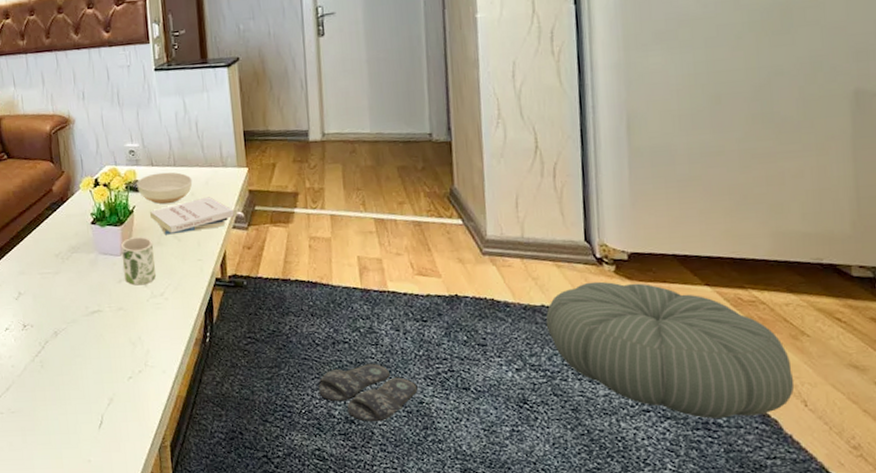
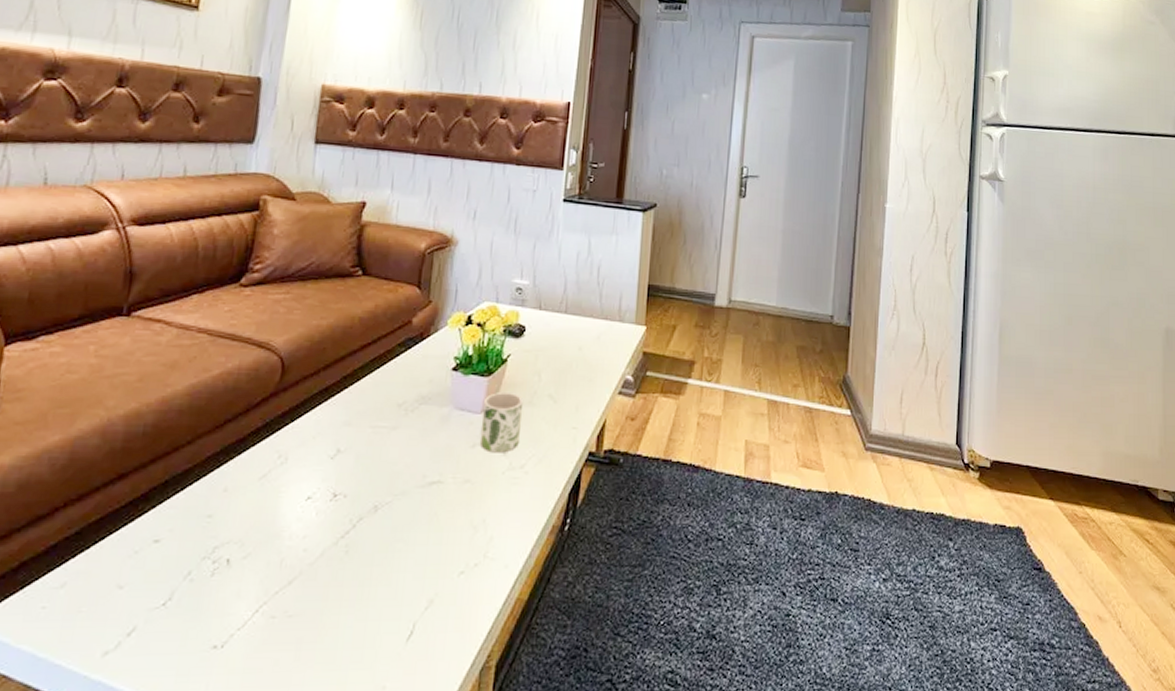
bowl: present [137,172,193,205] -> none [517,318,583,357]
books: present [150,197,234,235] -> none [526,354,623,394]
slippers: present [318,364,418,421] -> none [682,567,786,637]
pouf: present [545,281,795,419] -> none [915,488,1113,639]

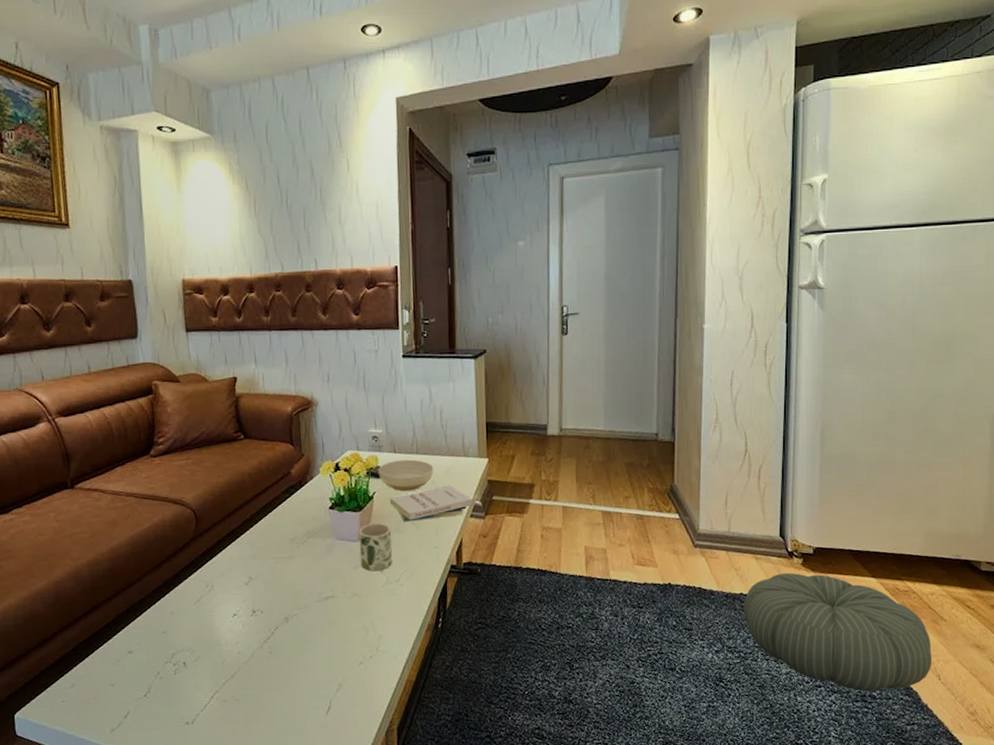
bowl: none [517,318,583,357] -> present [378,459,434,492]
books: none [526,354,623,394] -> present [390,485,473,522]
pouf: none [915,488,1113,639] -> present [743,572,932,692]

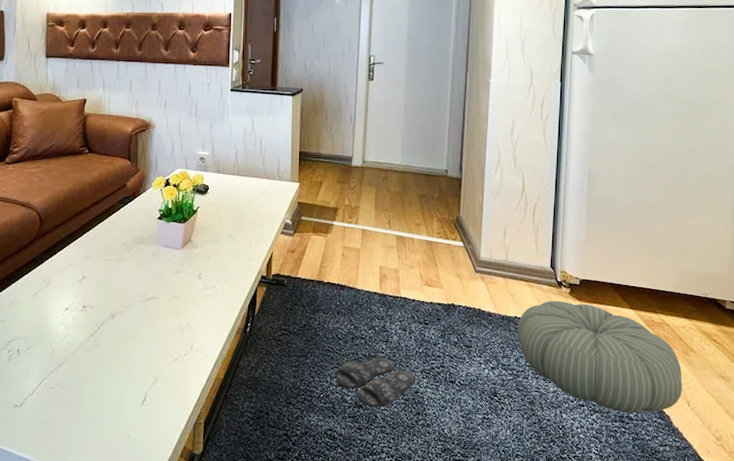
mug: present [358,522,392,572] -> none [181,233,211,277]
bowl: present [378,459,434,492] -> none [203,179,252,208]
books: present [390,485,473,522] -> none [212,205,284,235]
slippers: none [542,647,630,701] -> present [336,358,415,406]

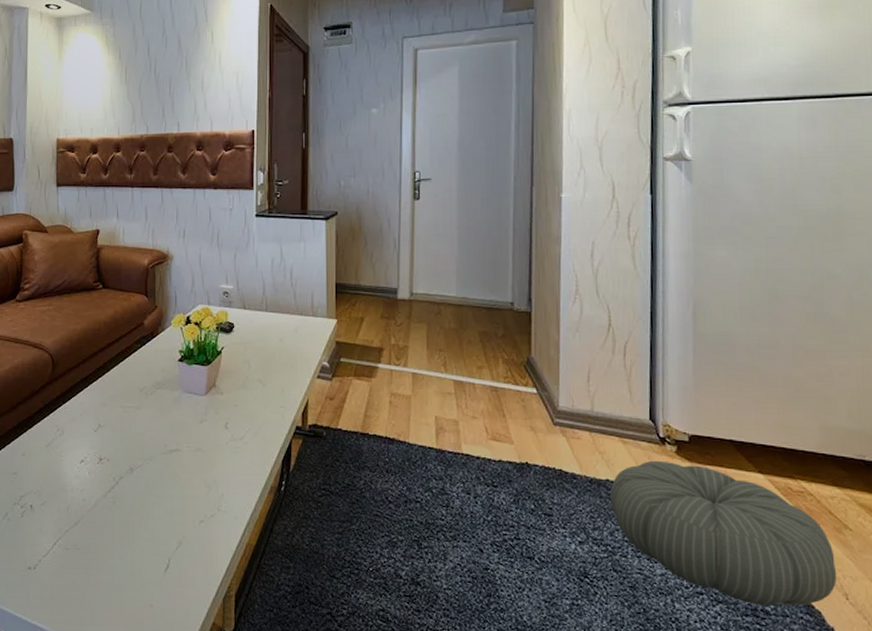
slippers: present [336,358,415,406] -> none [387,526,484,585]

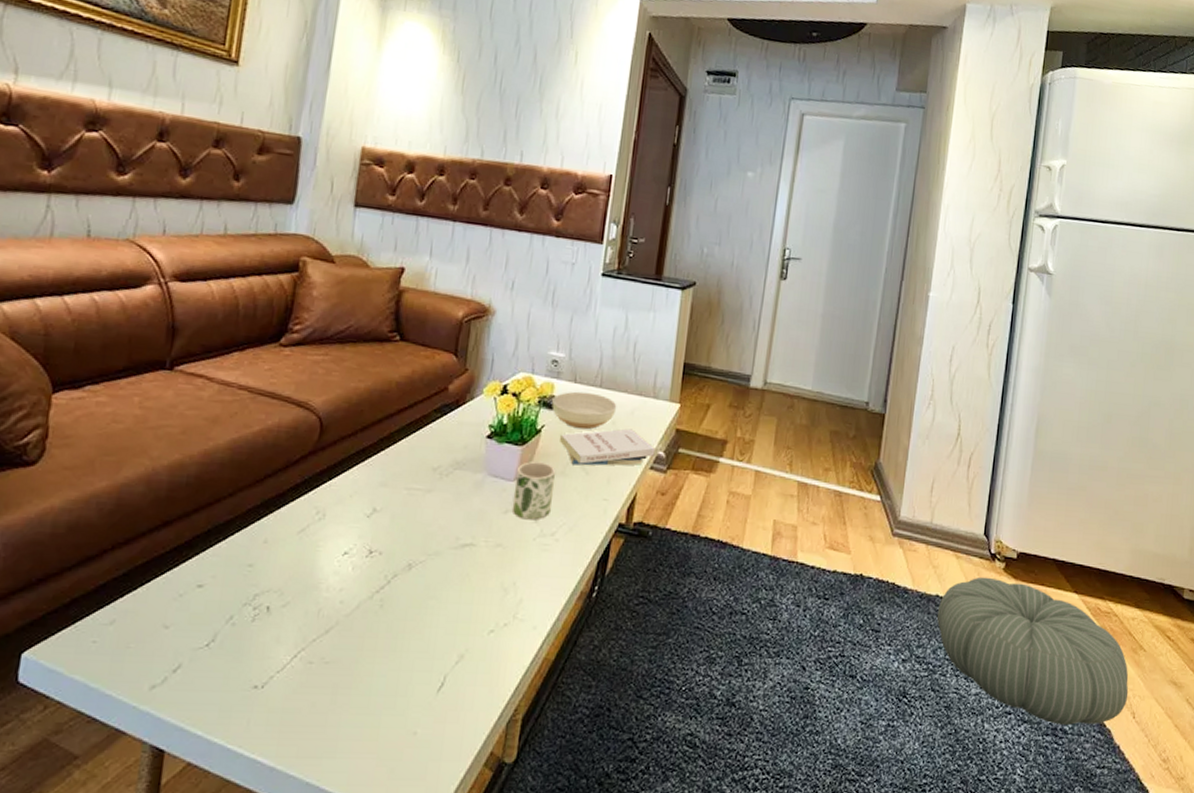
mug: none [205,377,238,427] -> present [512,461,556,520]
bowl: none [228,316,282,348] -> present [552,391,617,430]
books: none [238,344,320,379] -> present [560,428,656,466]

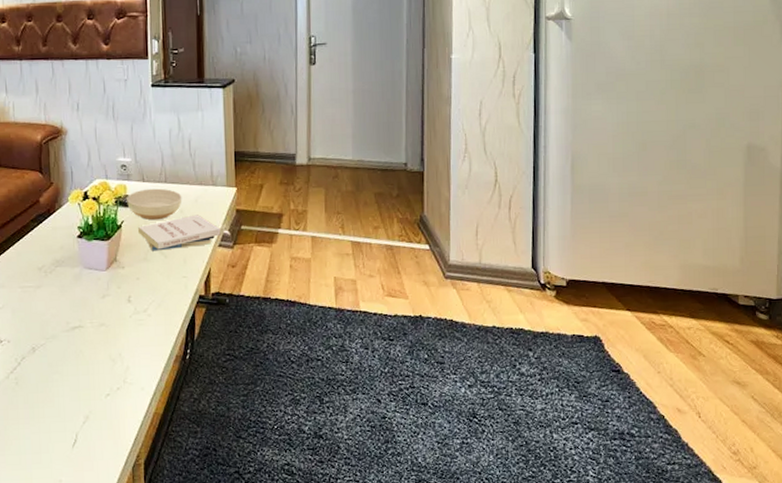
mug: present [512,461,556,520] -> none [106,251,140,301]
pouf: present [936,576,1129,725] -> none [495,305,692,429]

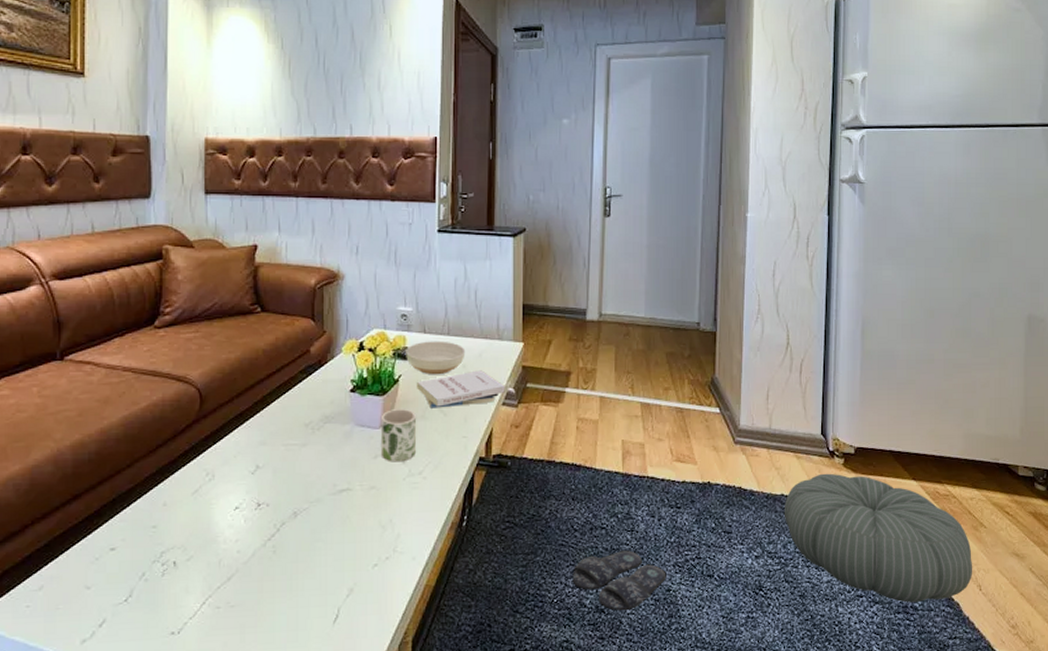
mug: none [106,251,140,301] -> present [380,408,417,462]
slippers: none [291,380,382,436] -> present [572,550,666,610]
pouf: none [495,305,692,429] -> present [783,473,973,603]

